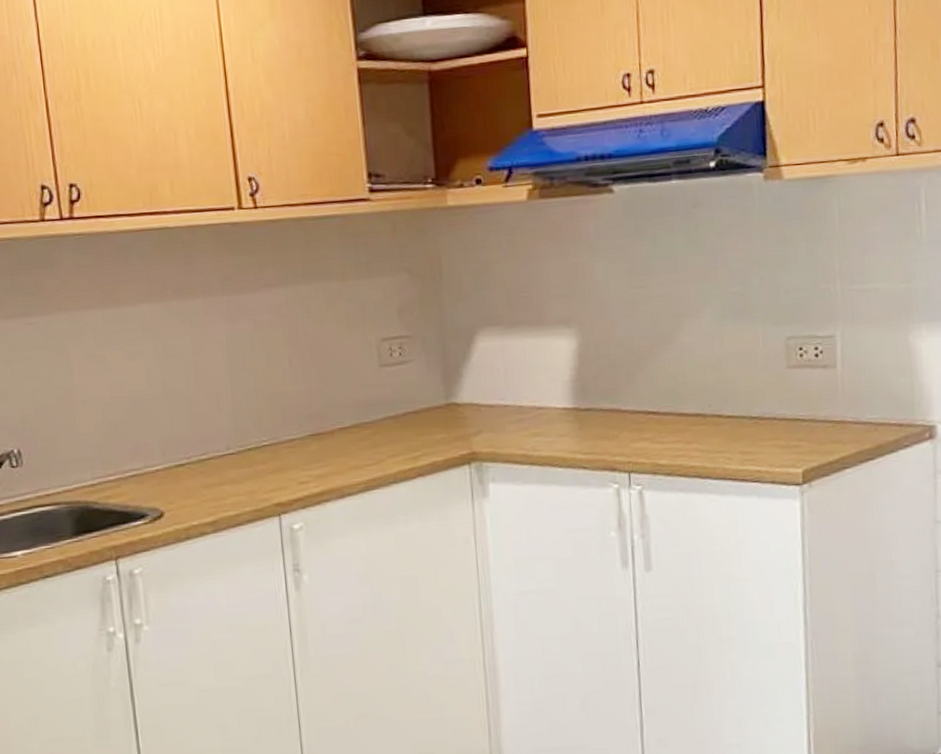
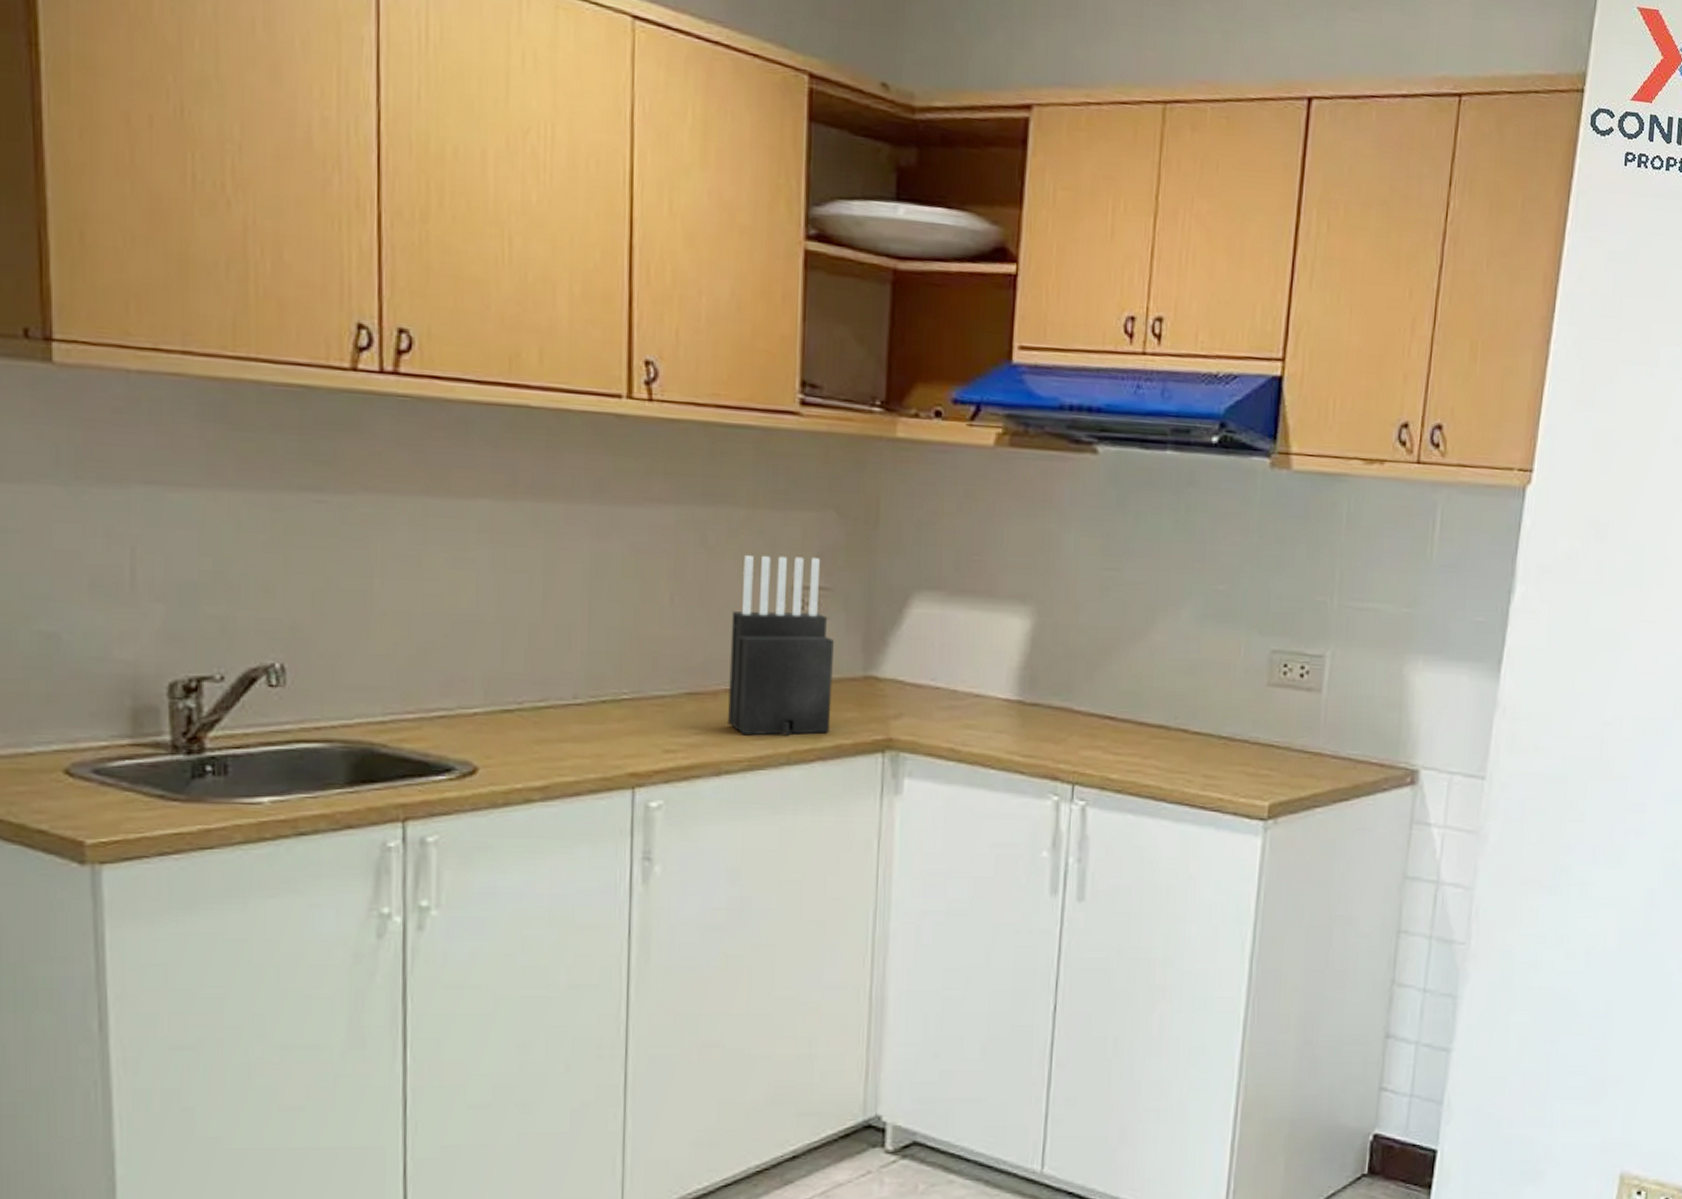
knife block: none [337,313,425,464] -> present [728,555,834,737]

